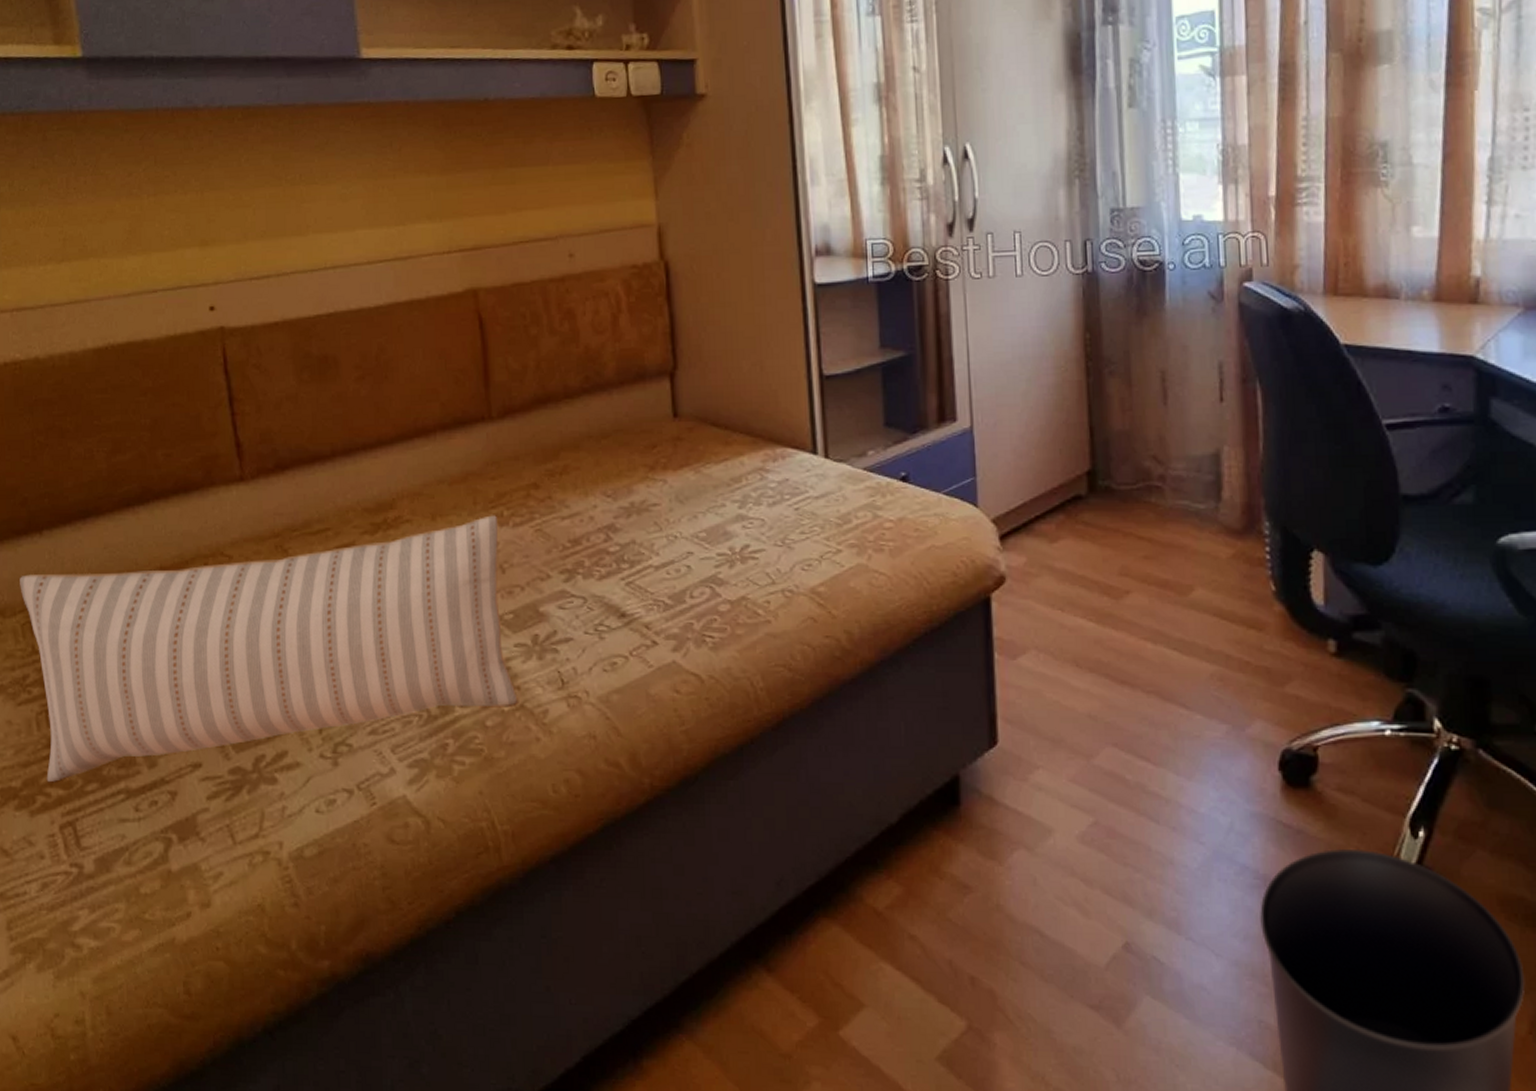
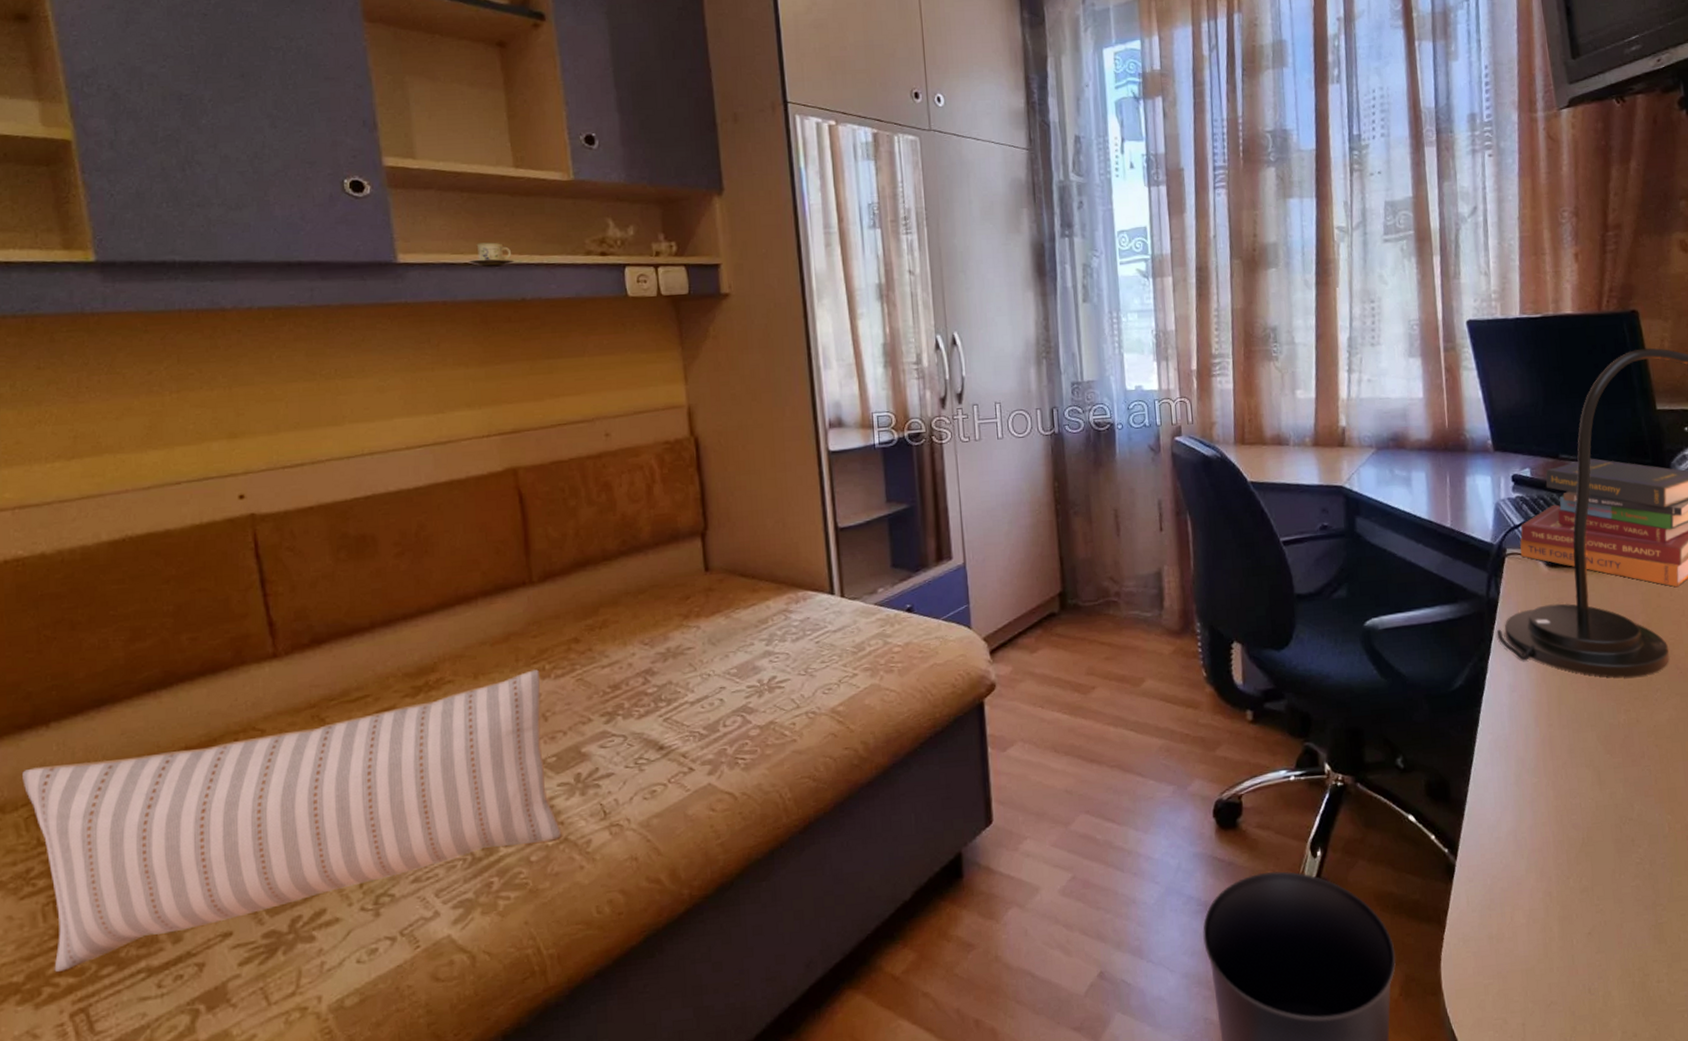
cup and saucer: none [430,35,478,63] -> present [468,242,515,268]

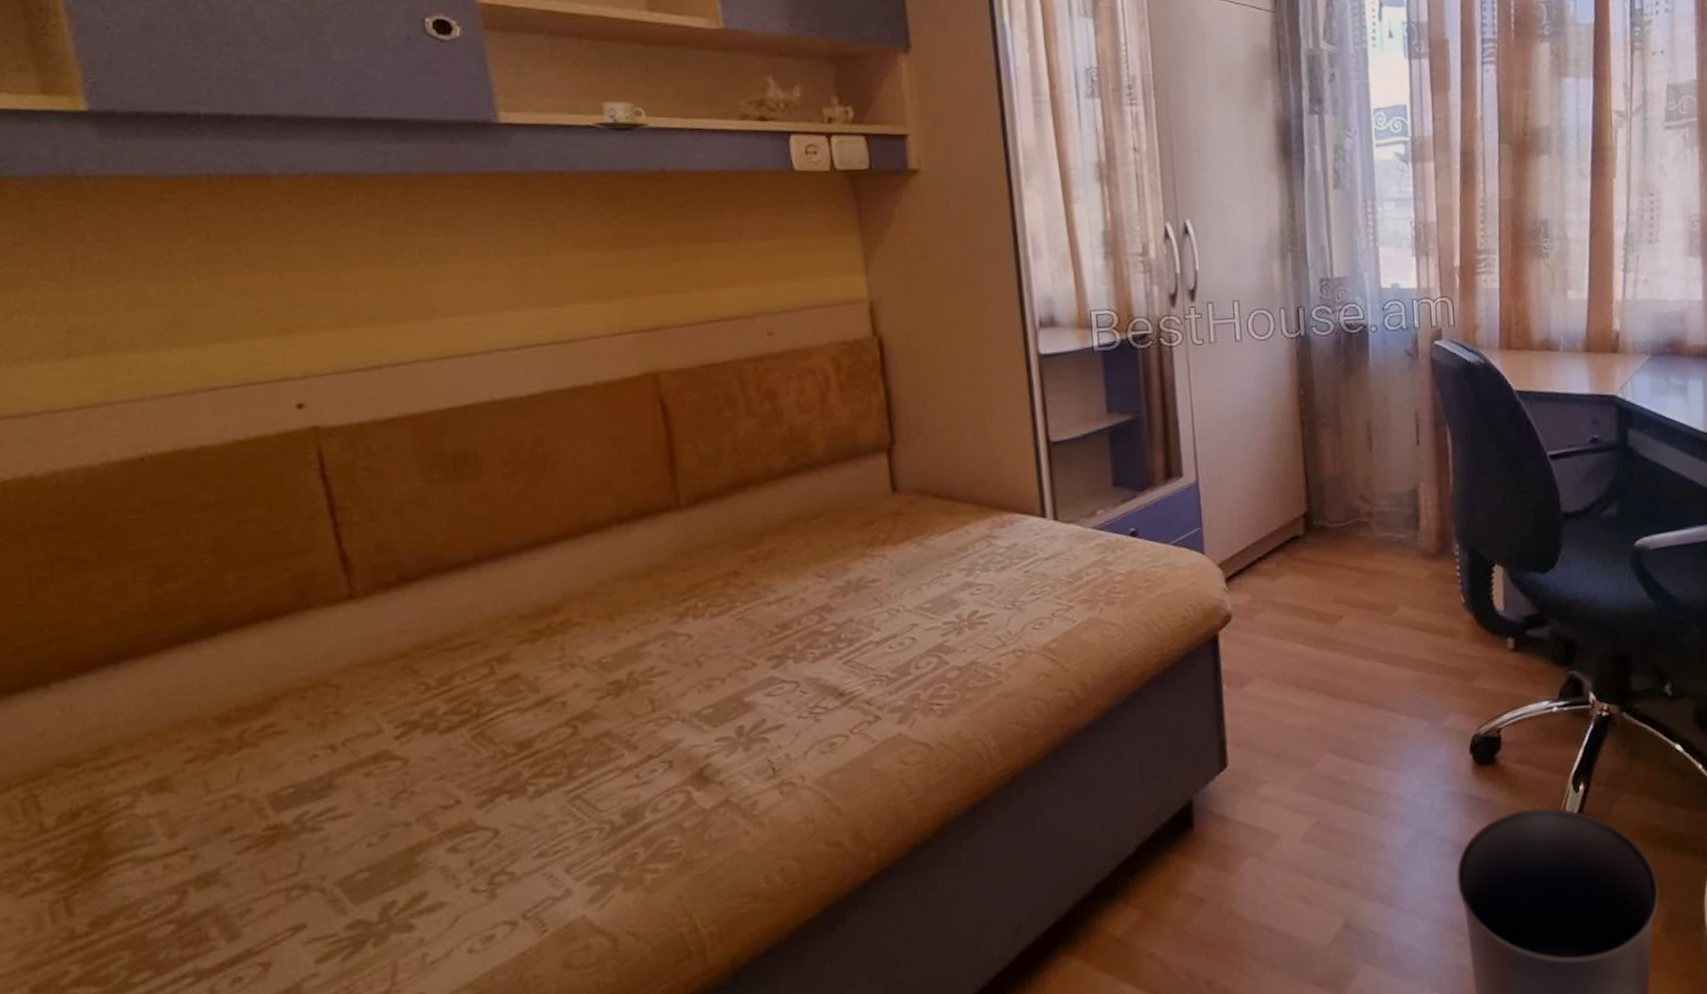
pillow: present [22,669,562,973] -> none [15,608,721,983]

